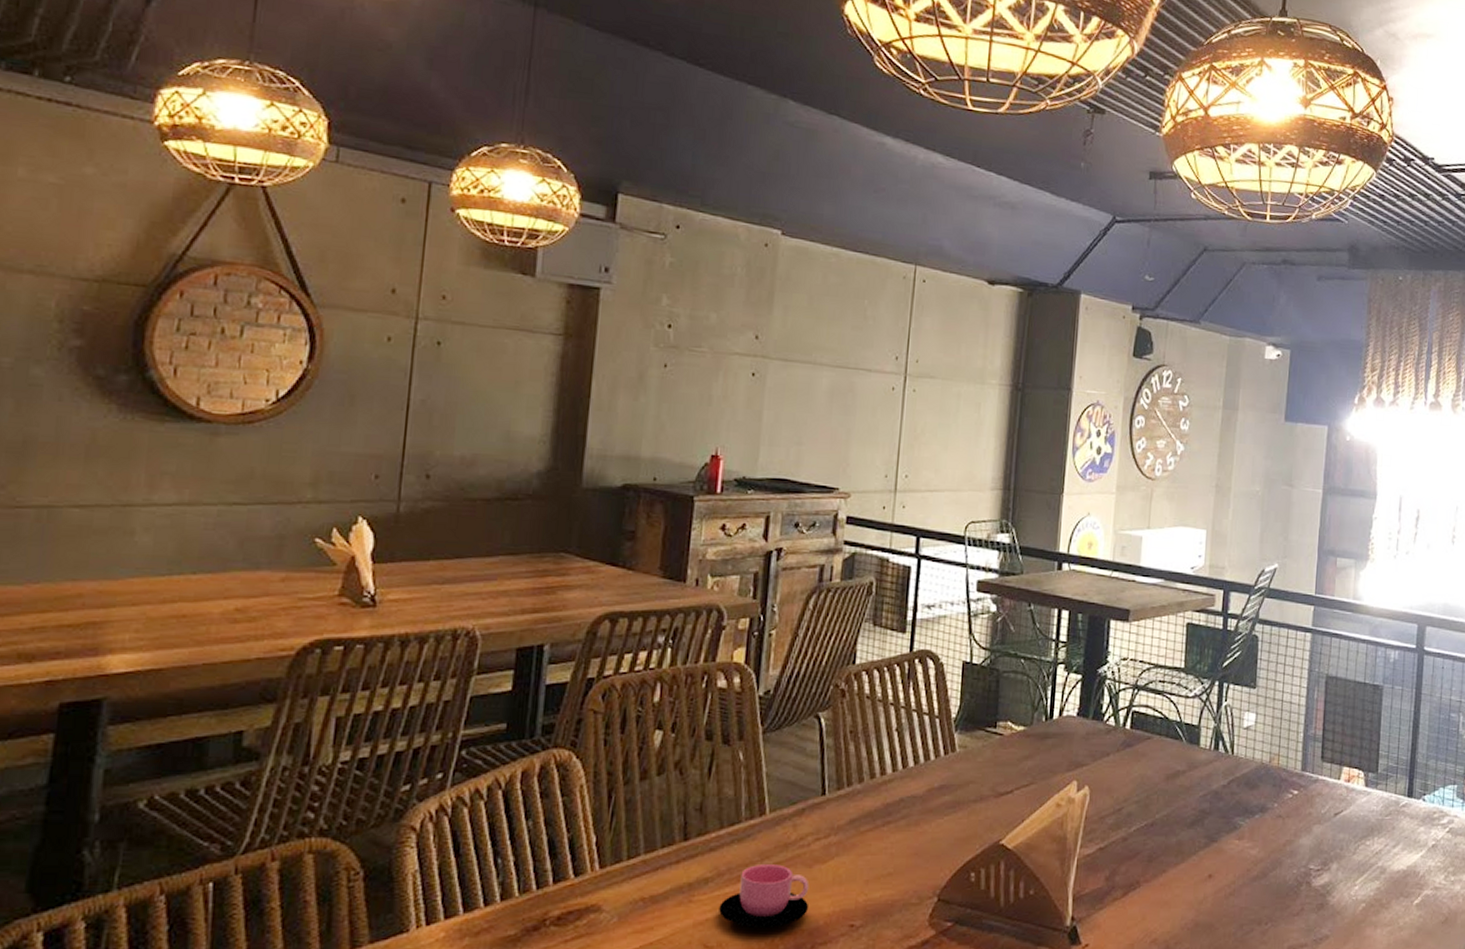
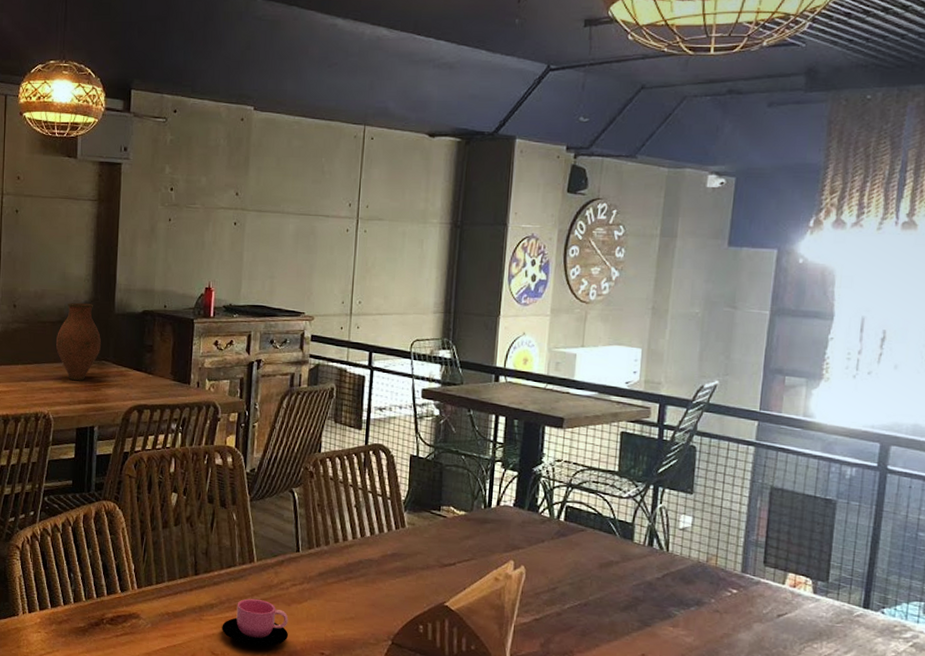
vase: none [489,473,561,582] -> present [55,303,102,381]

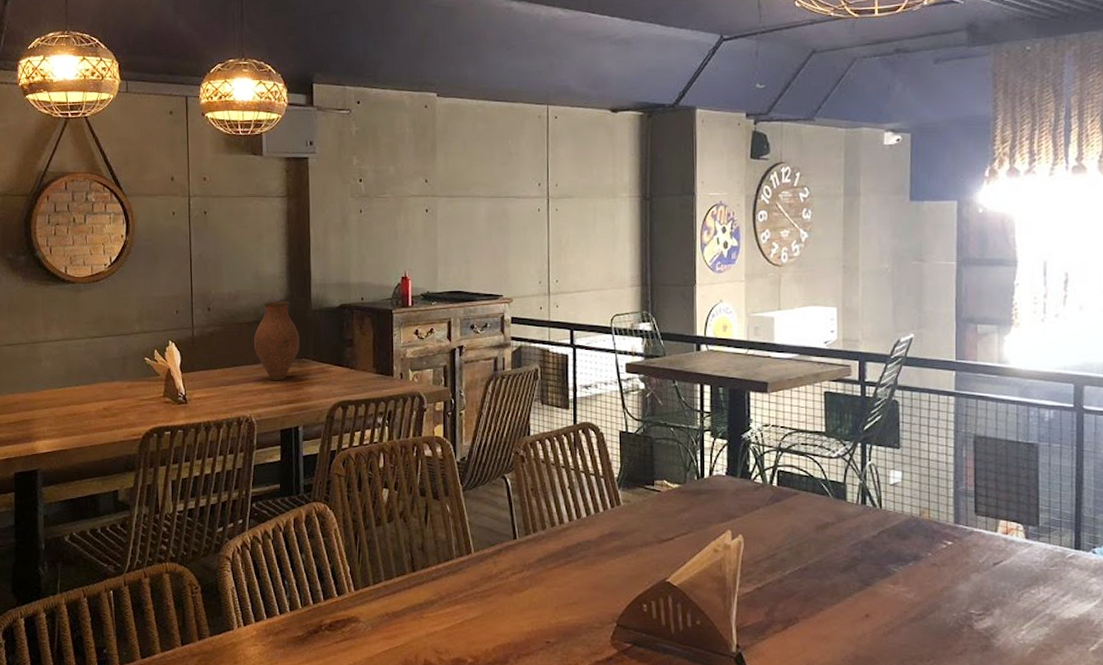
cup: present [222,598,289,647] -> none [444,591,513,640]

